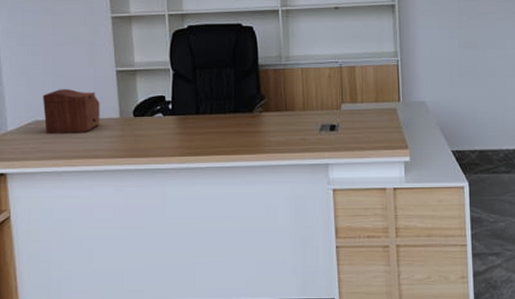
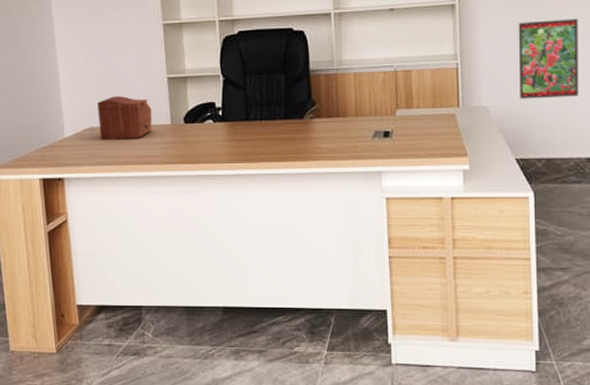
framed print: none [452,20,506,95] -> present [518,18,578,99]

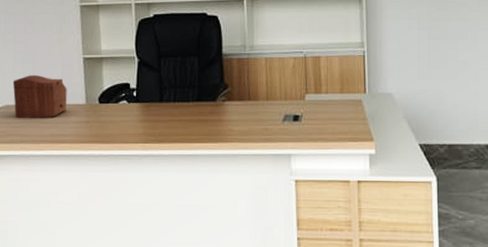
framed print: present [518,18,578,99] -> none [421,11,478,87]

